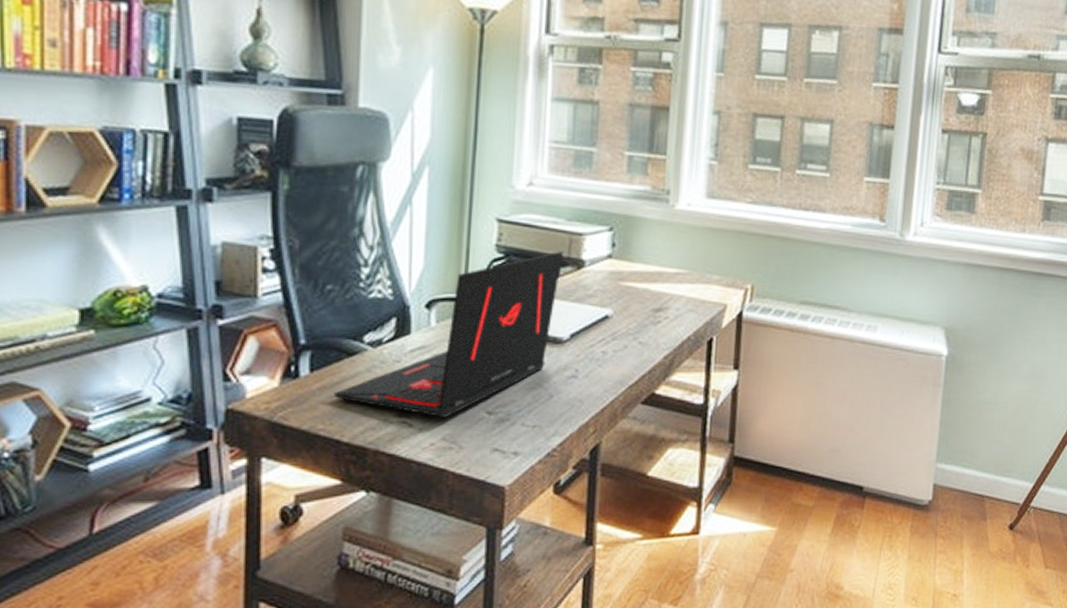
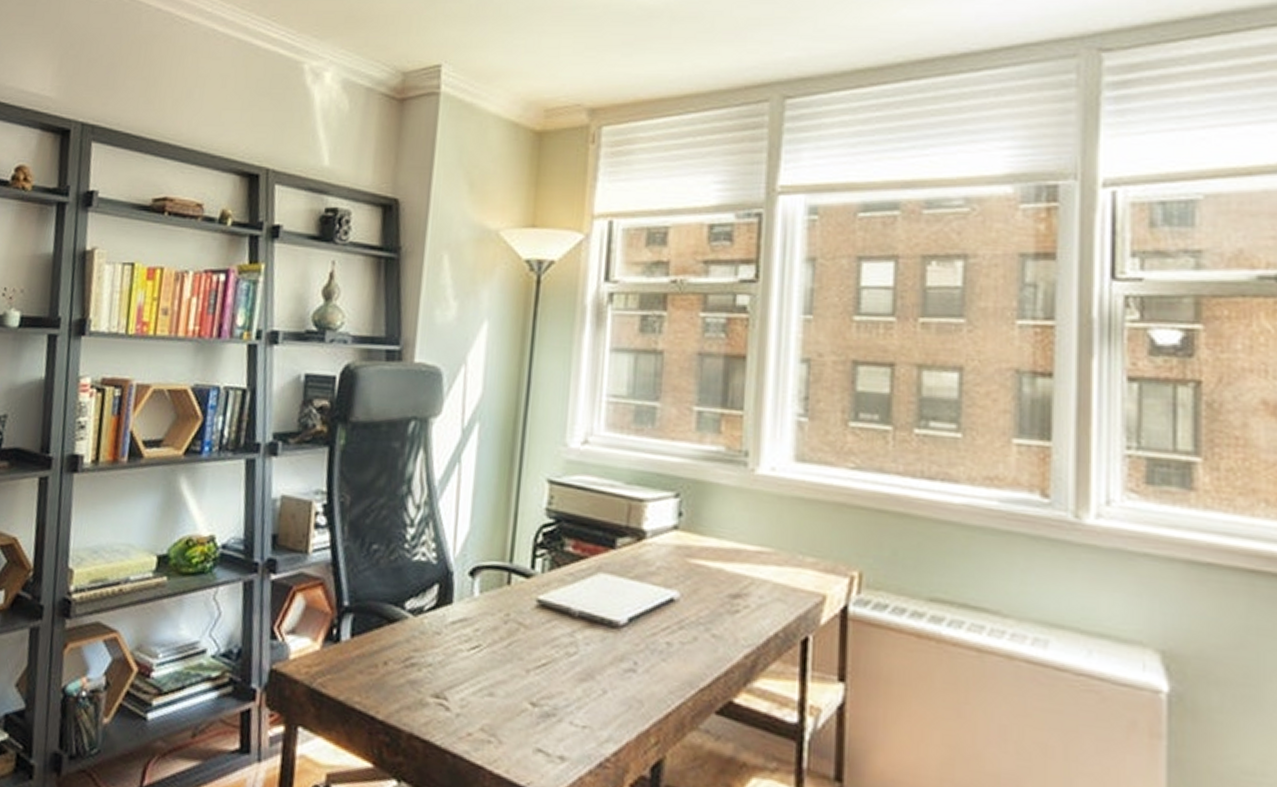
laptop: present [334,251,563,419] -> none [372,519,621,705]

